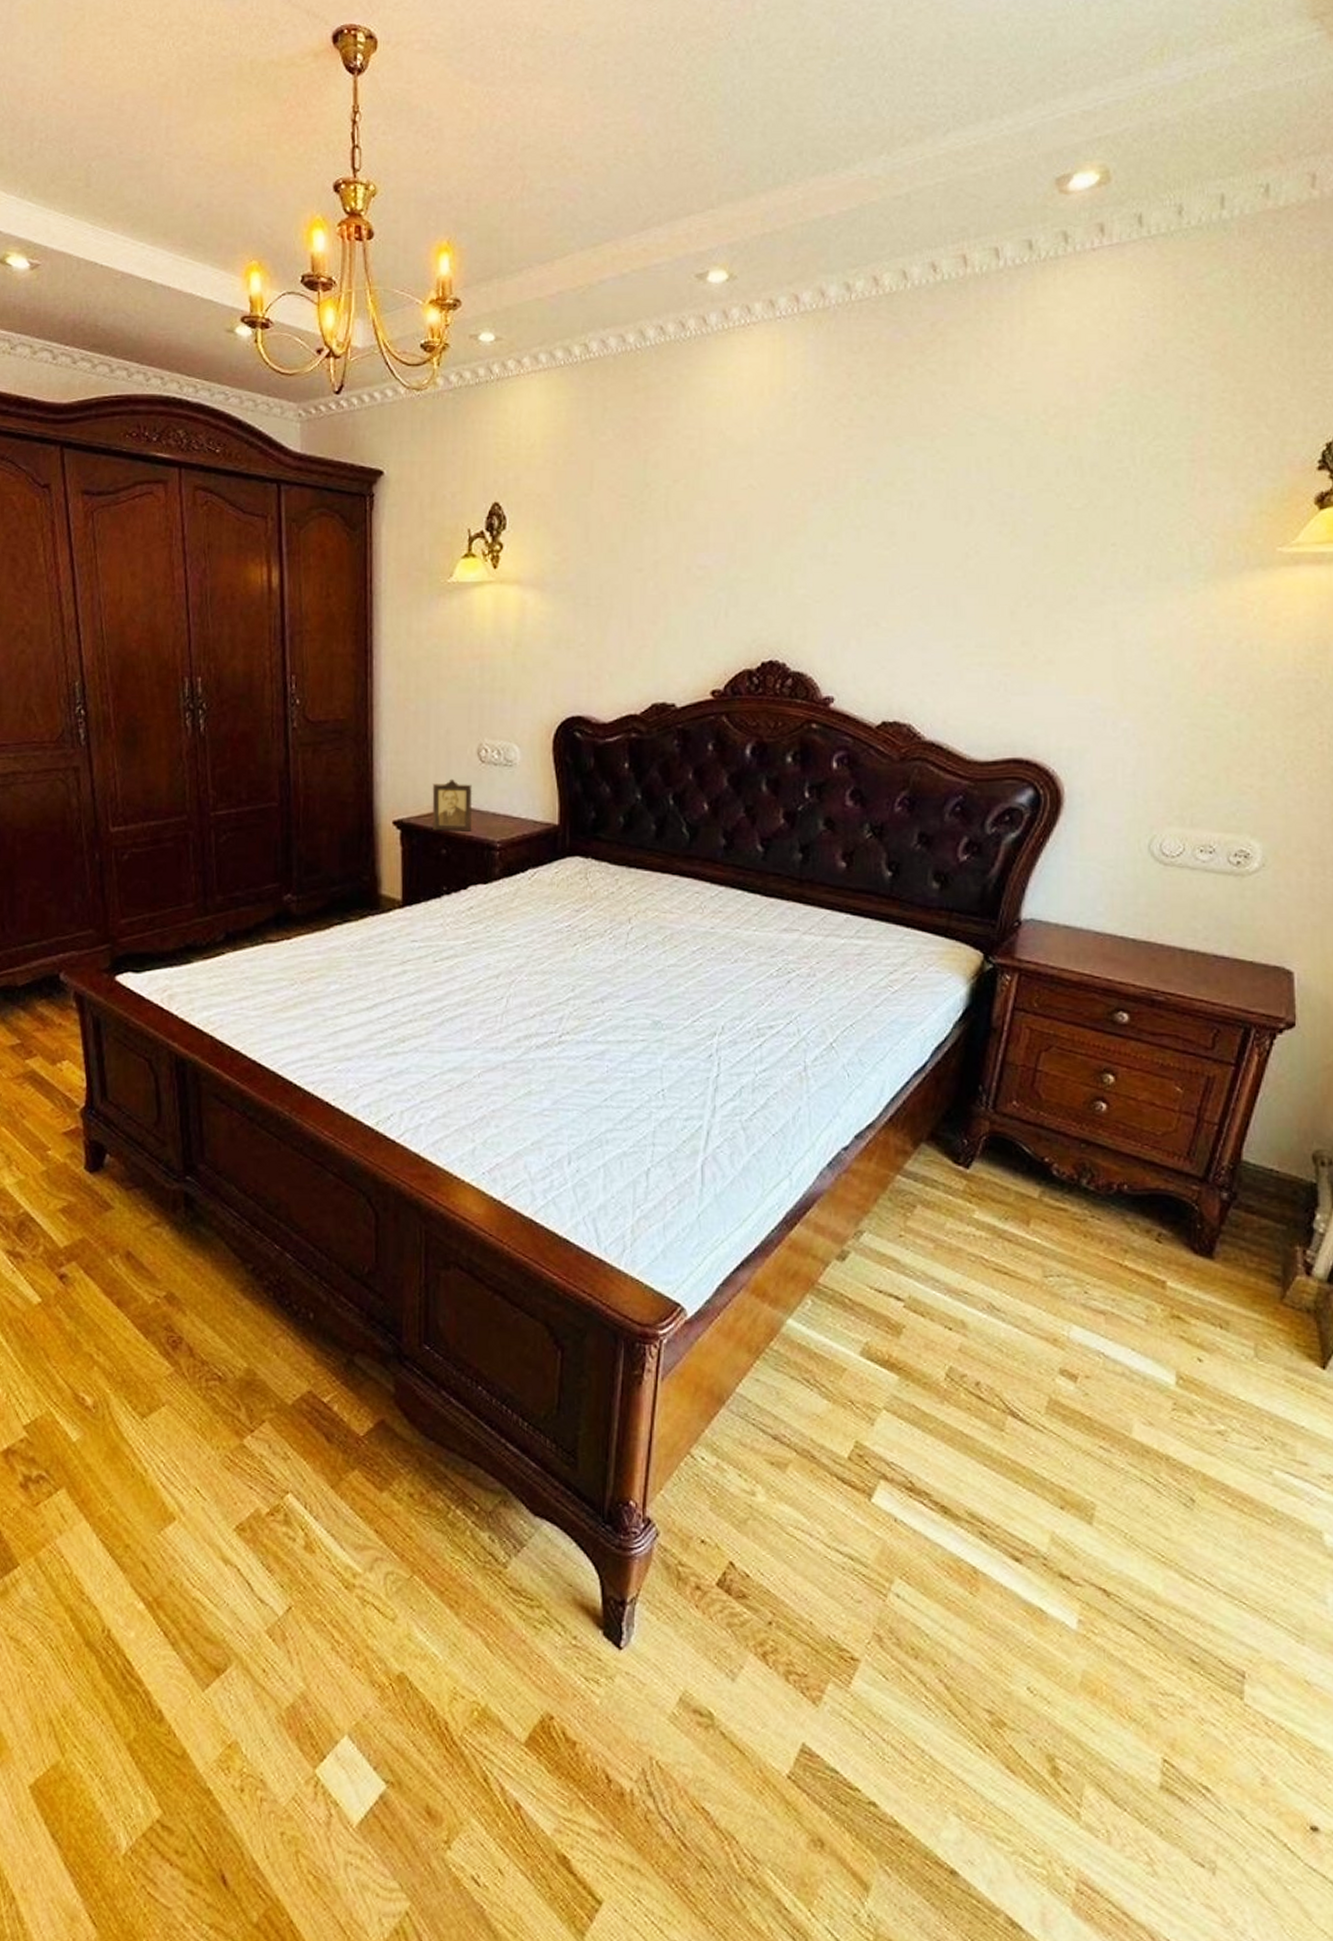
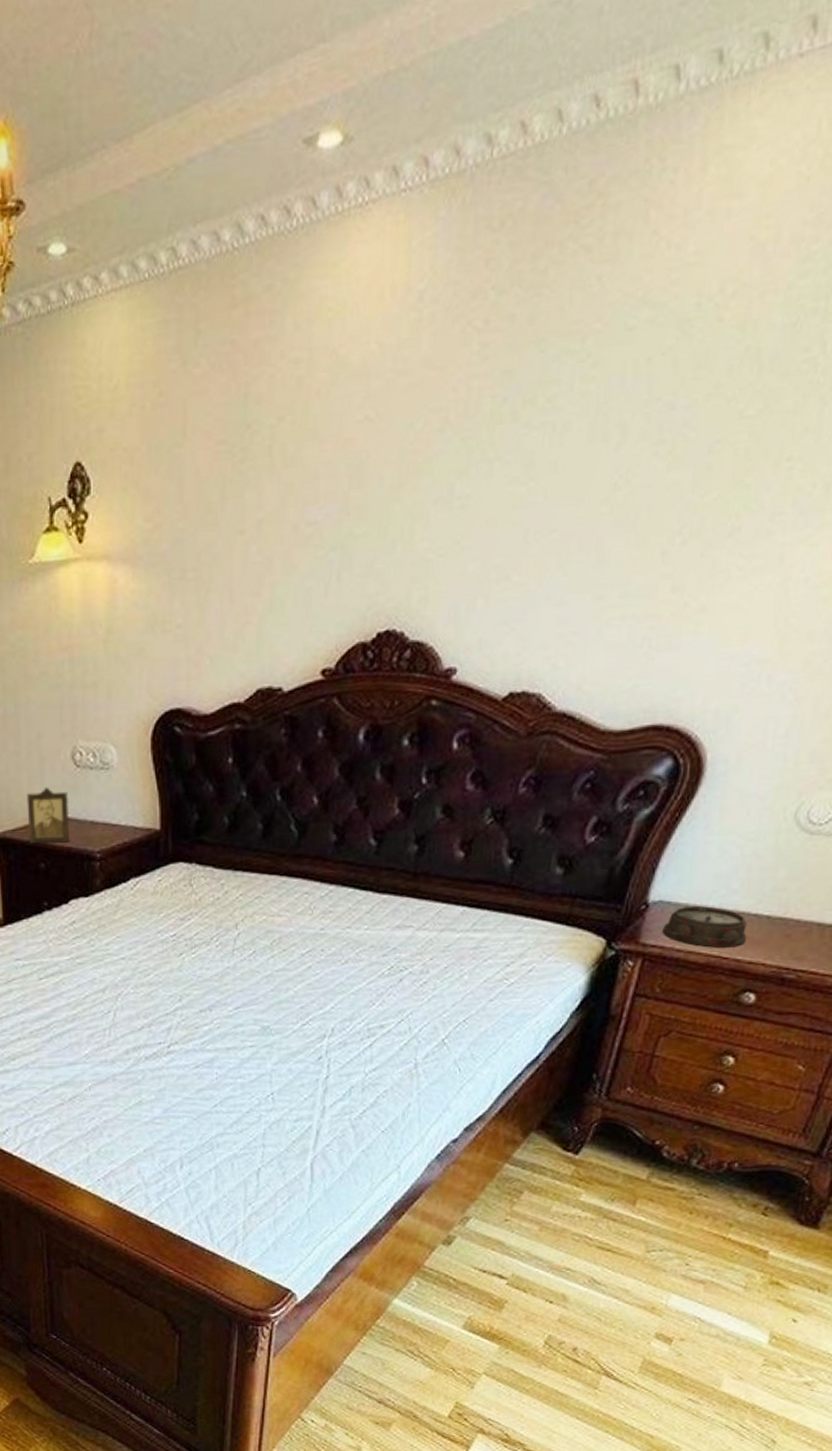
alarm clock: none [1036,926,1116,967] -> present [662,906,747,948]

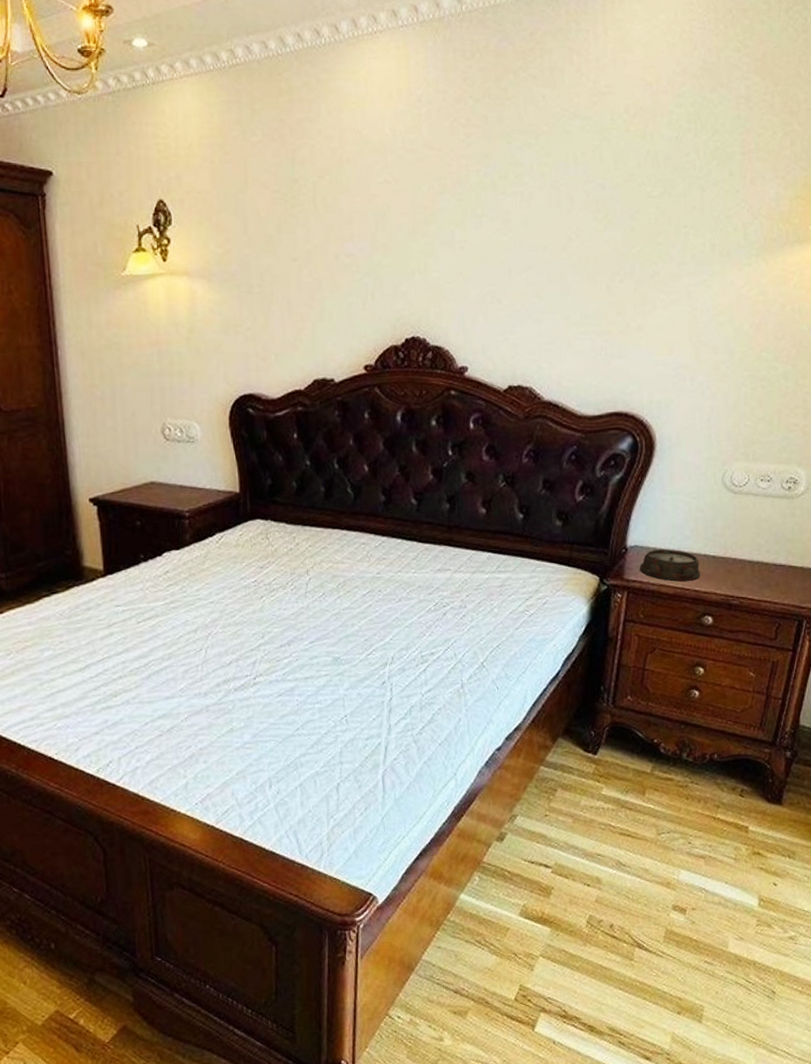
photo frame: present [26,786,69,844] -> none [123,456,162,505]

